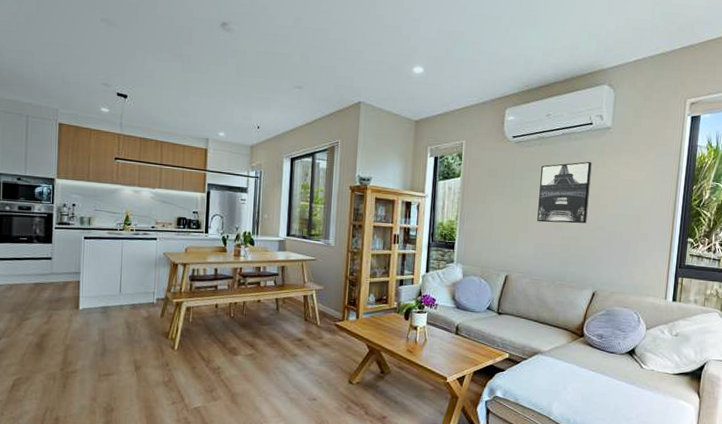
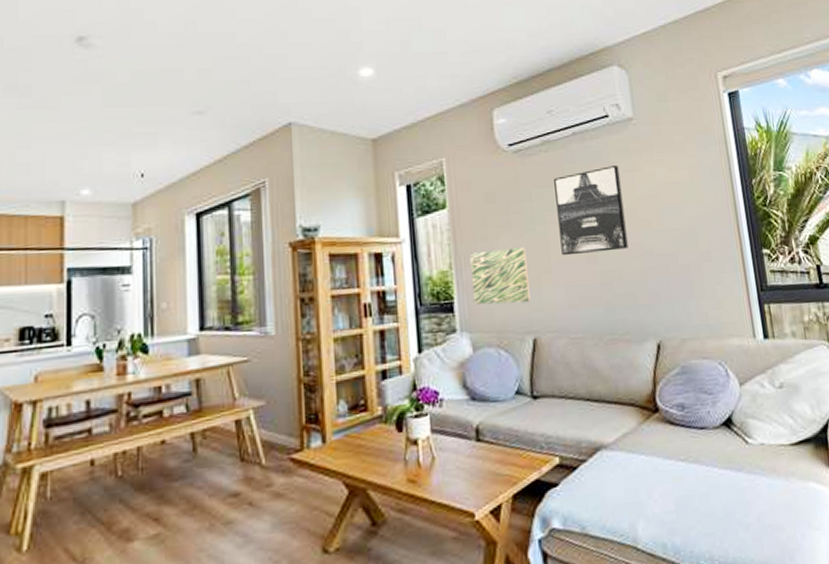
wall art: none [468,211,512,251] -> present [469,246,531,305]

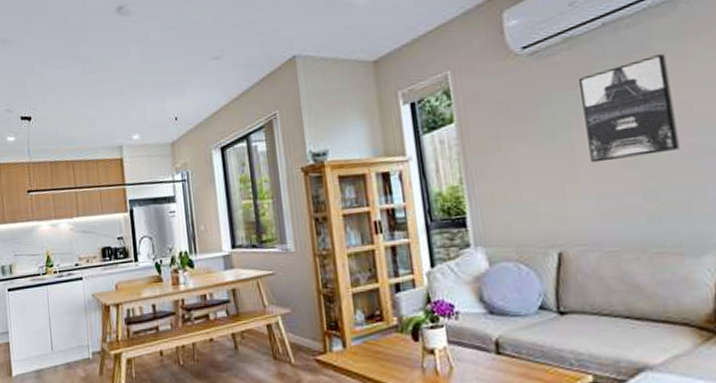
wall art: present [469,246,531,305] -> none [481,156,554,219]

